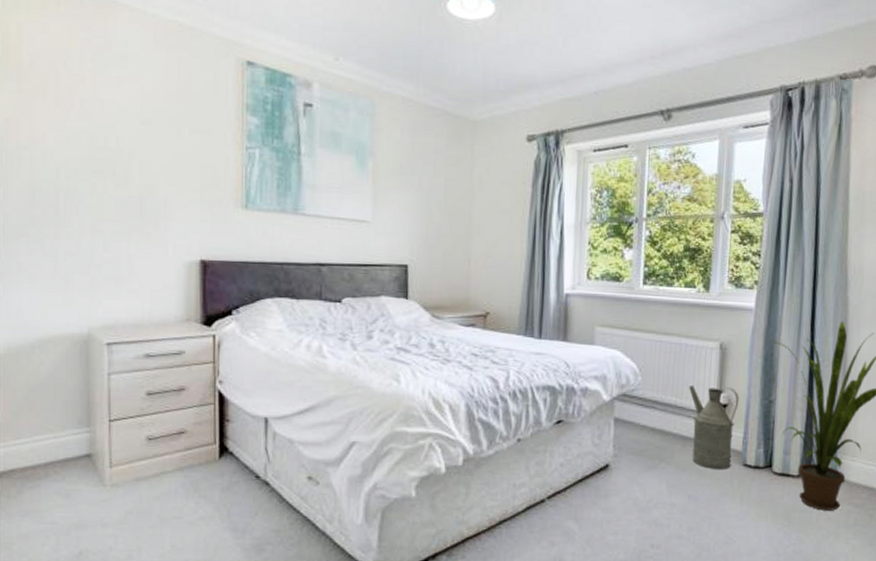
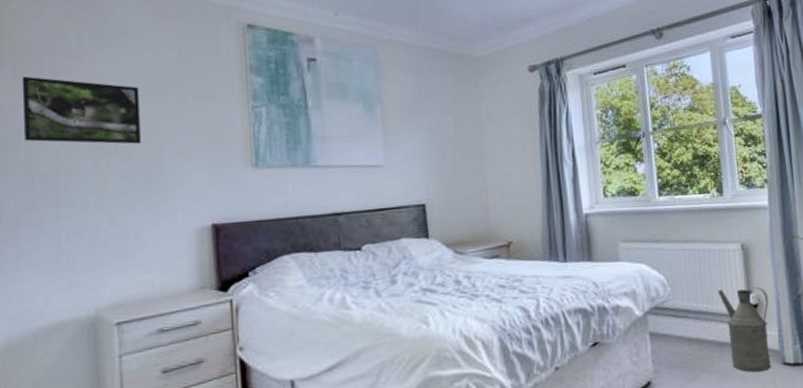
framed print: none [26,91,137,172] -> present [22,76,141,144]

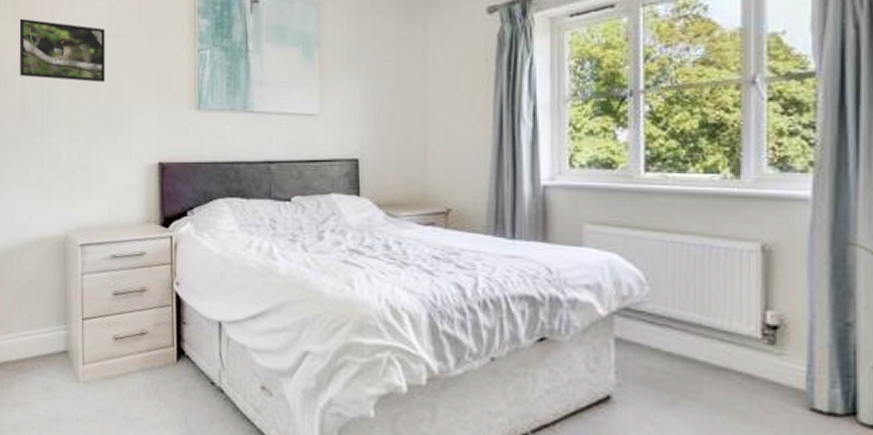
watering can: present [718,286,771,373] -> none [719,298,796,414]

